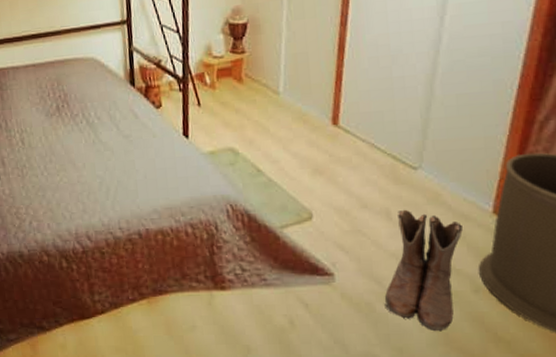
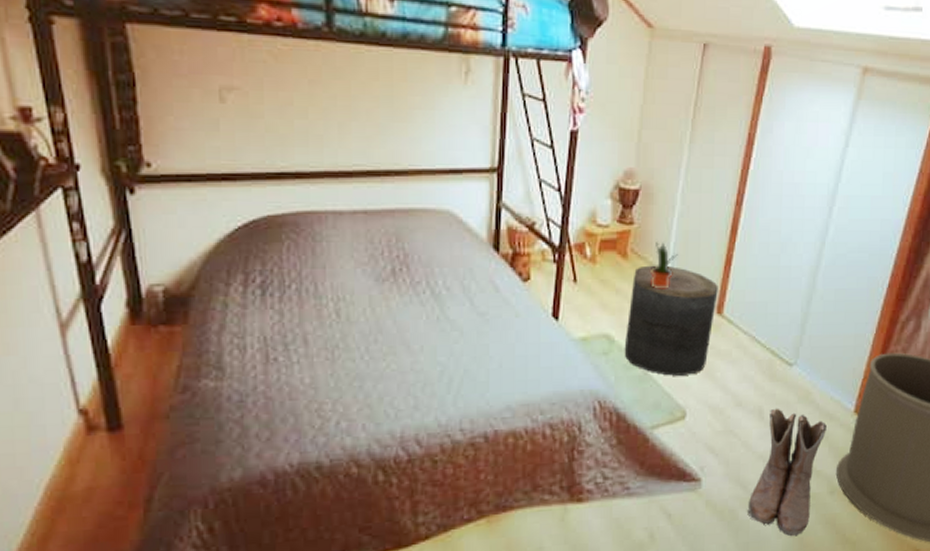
stool: none [248,86,332,182] -> present [624,265,718,376]
potted plant: none [265,65,289,107] -> present [650,242,678,289]

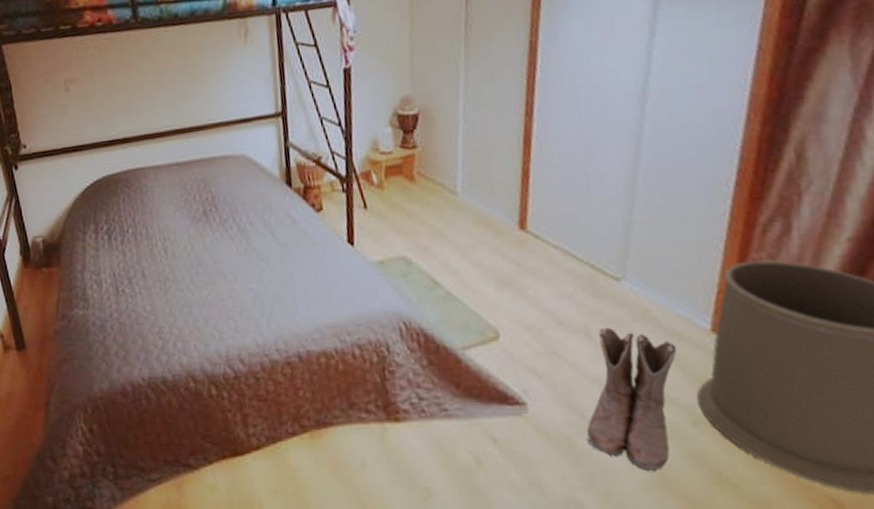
stool: present [624,265,718,376] -> none [423,185,518,296]
potted plant: present [650,242,678,289] -> none [440,162,468,209]

